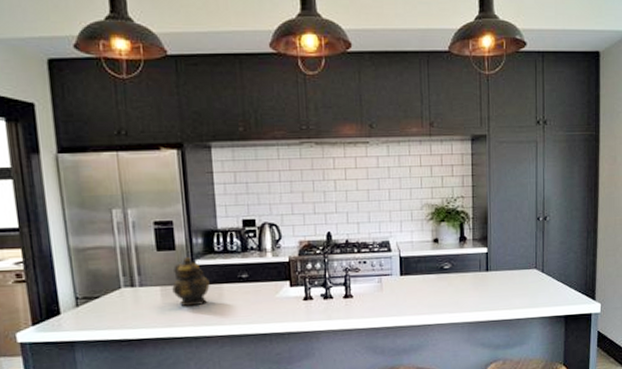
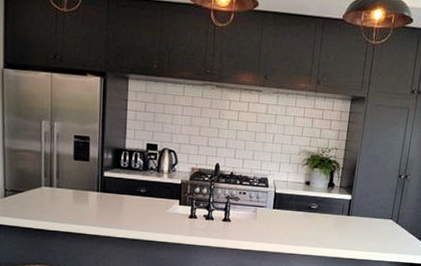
teapot: present [172,256,210,307] -> none [83,167,114,211]

